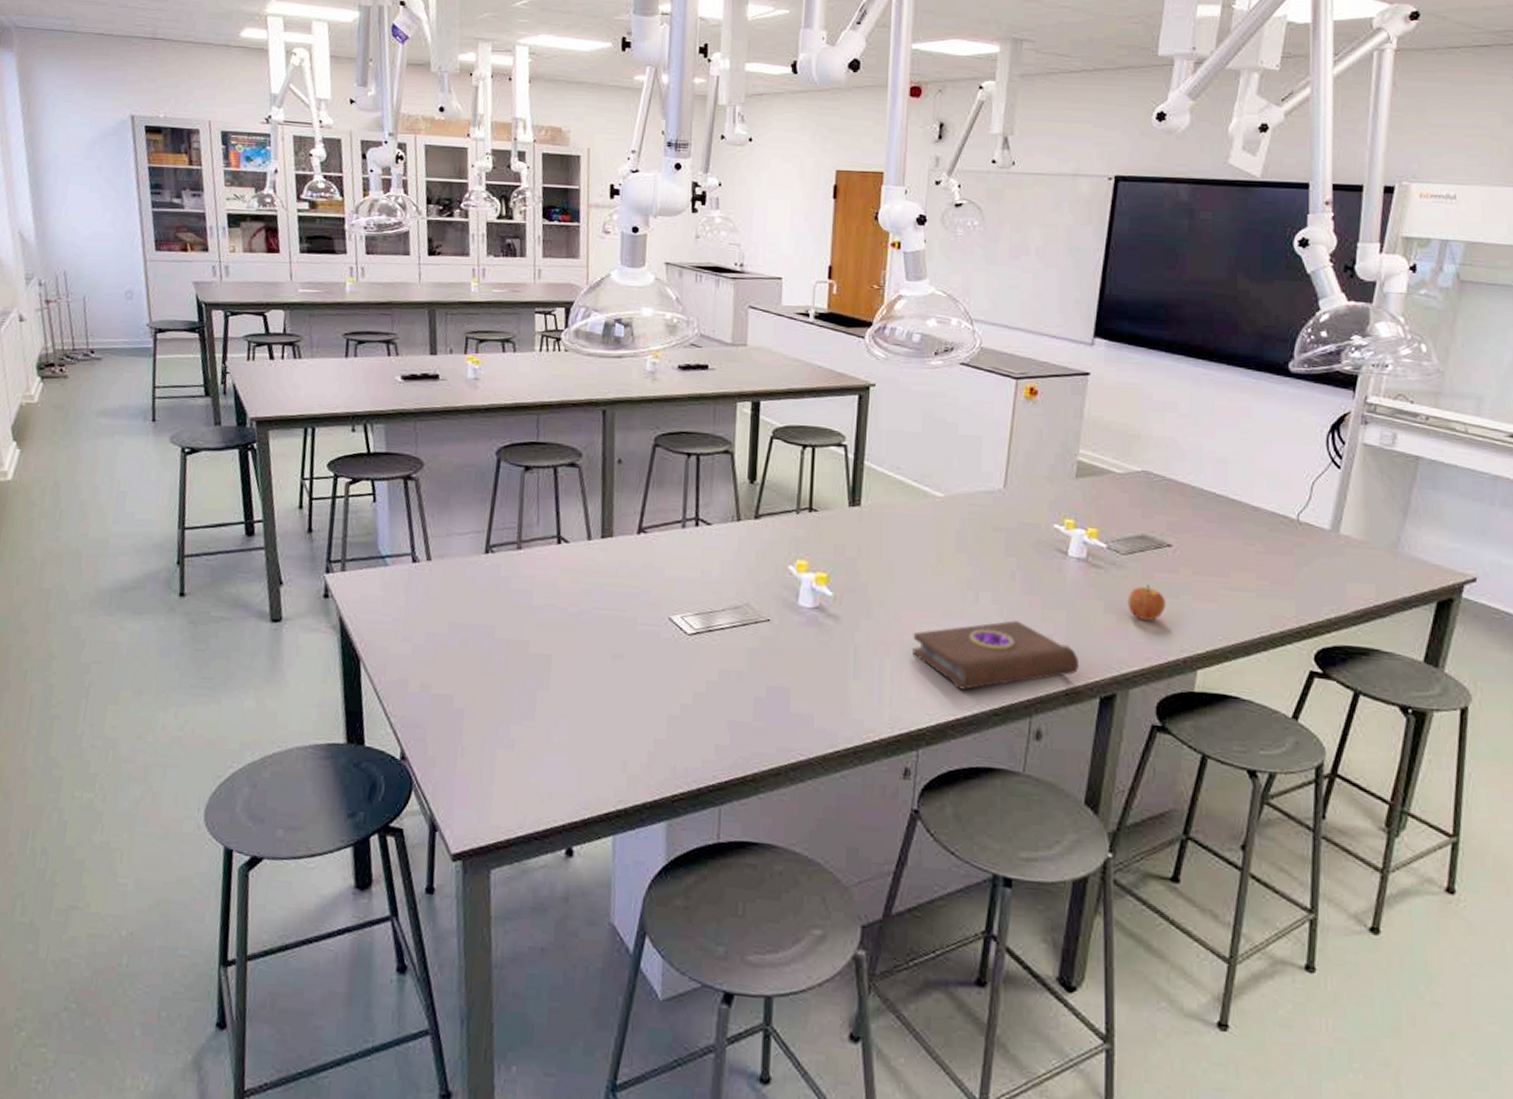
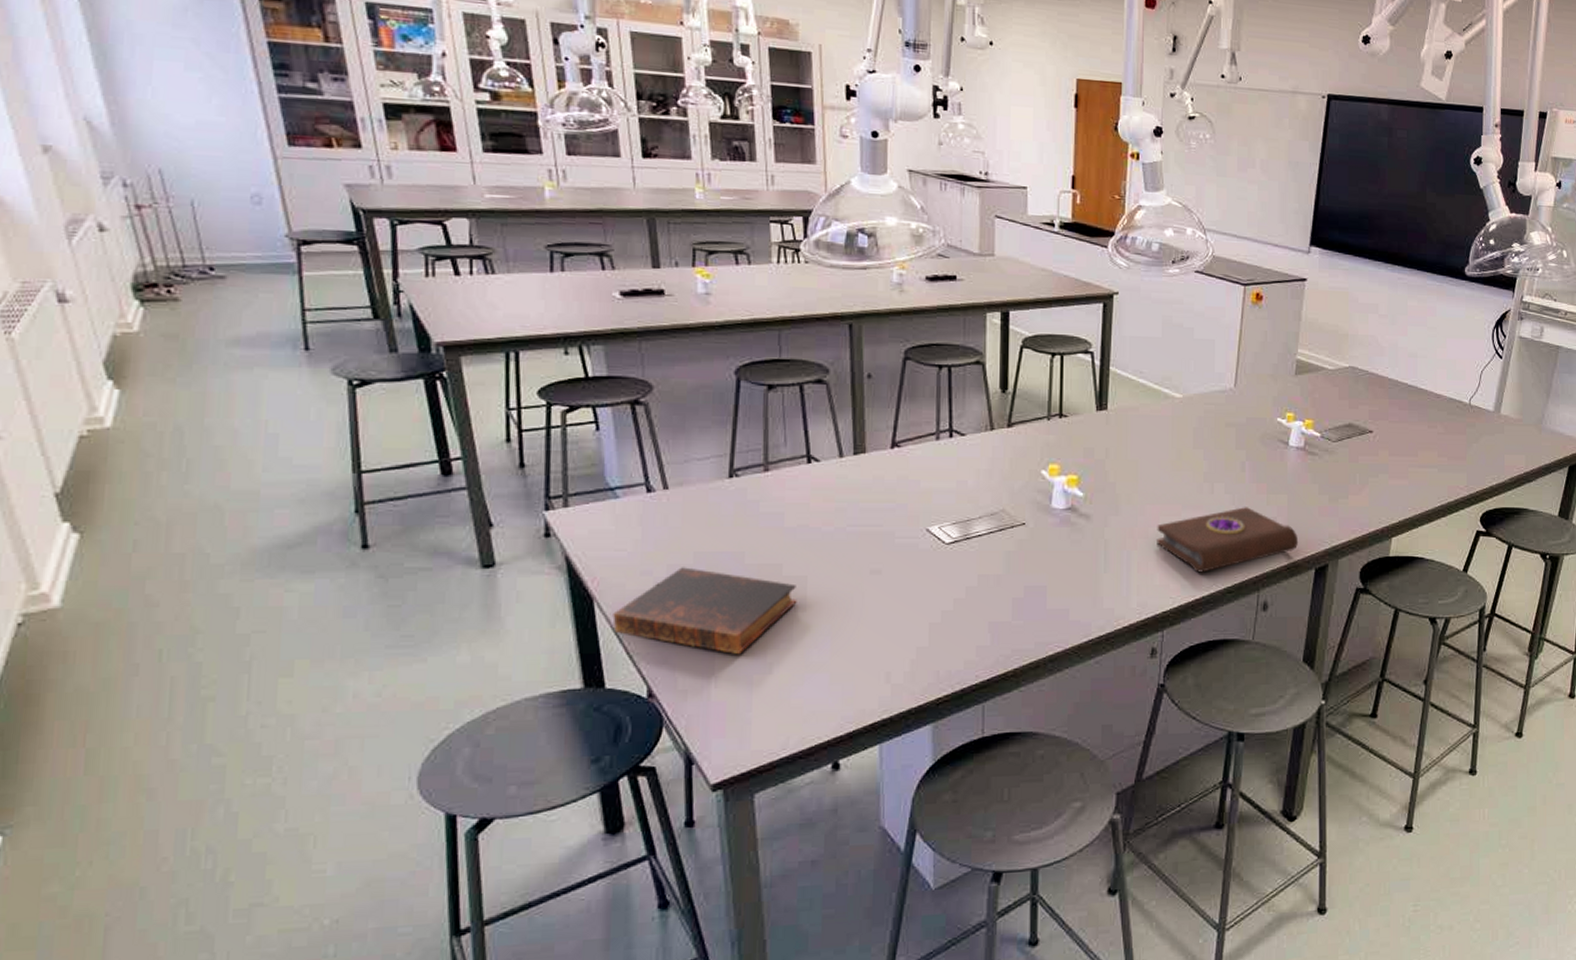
book: none [375,636,541,728] -> present [612,567,797,655]
apple: present [1127,584,1165,621] -> none [1337,467,1367,498]

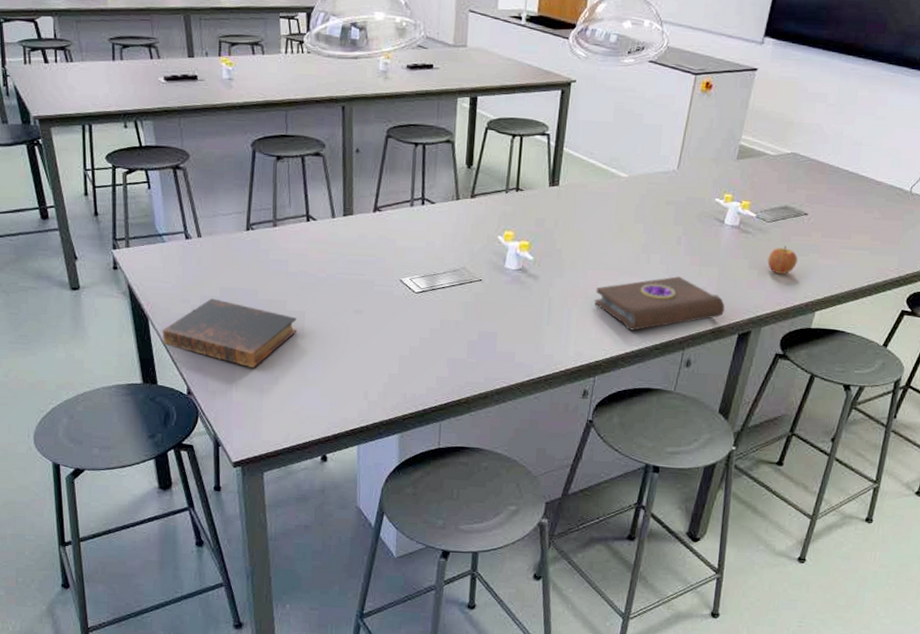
apple: none [1337,467,1367,498] -> present [767,246,798,274]

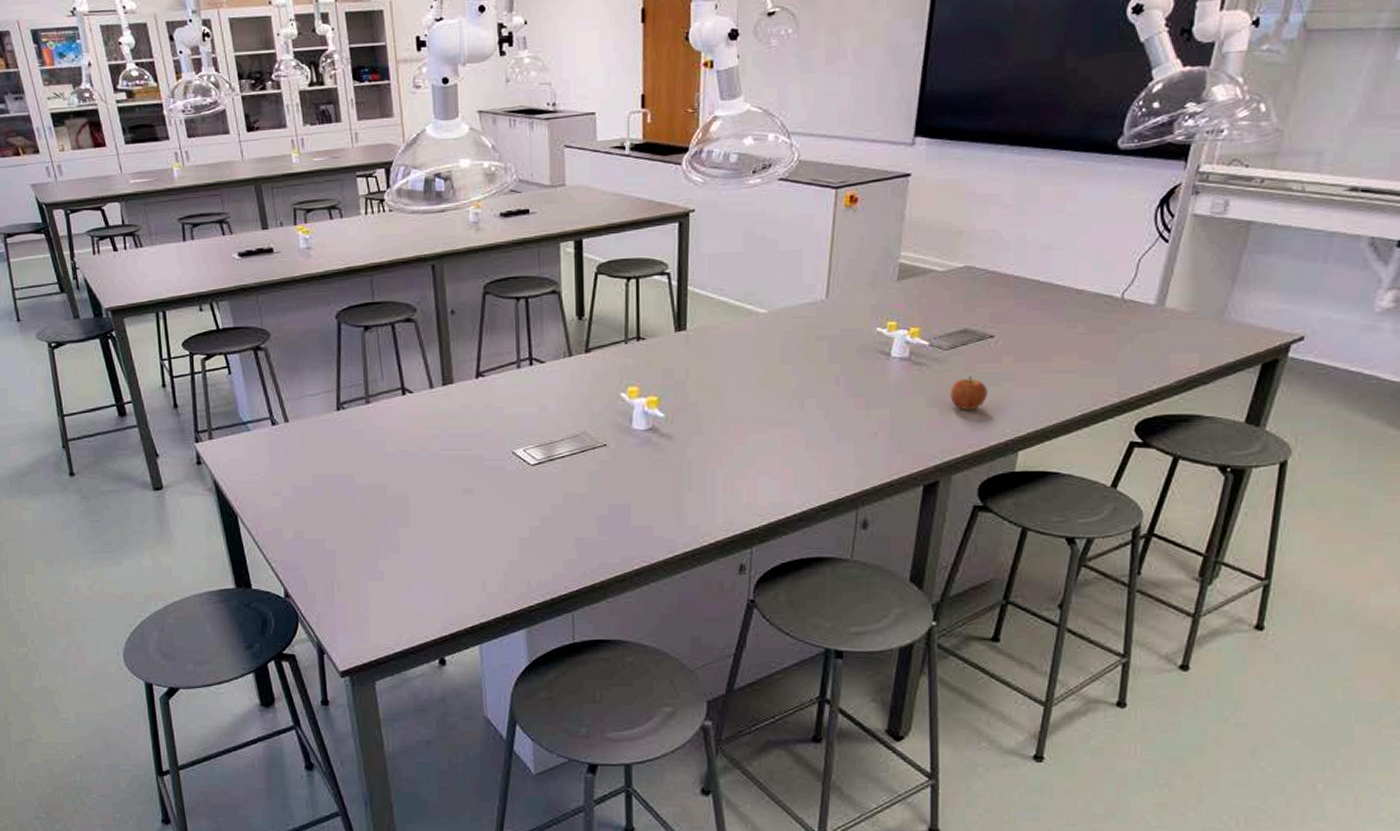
book: present [162,298,297,368] -> none [253,488,401,564]
book: present [595,276,725,331] -> none [743,423,904,491]

